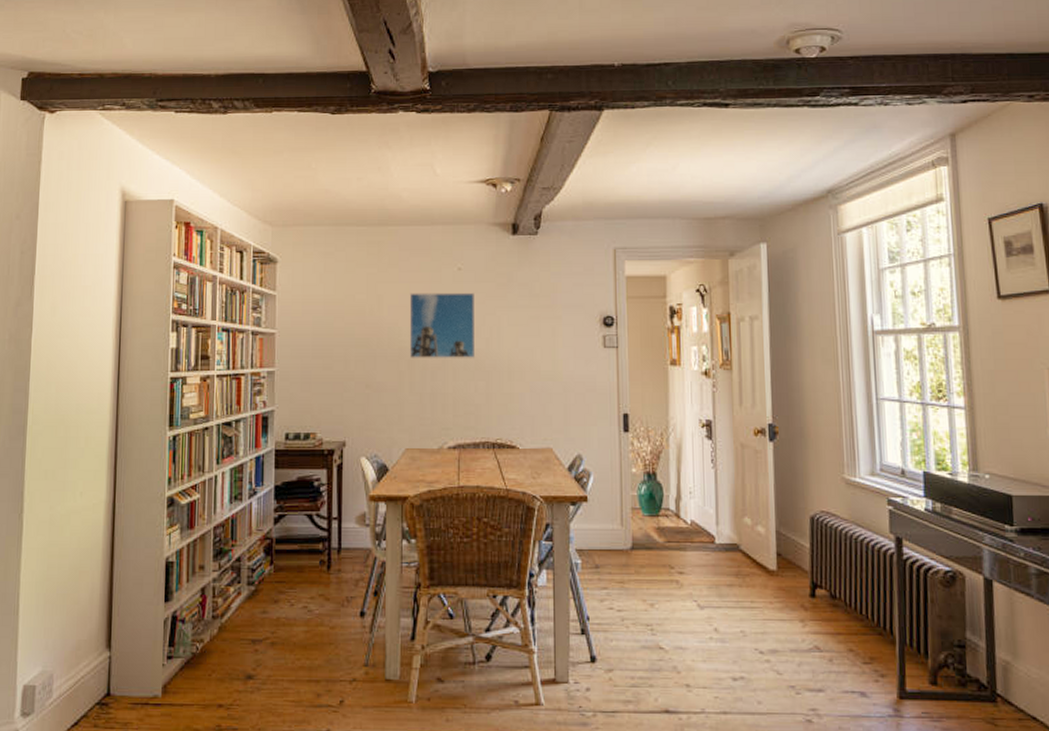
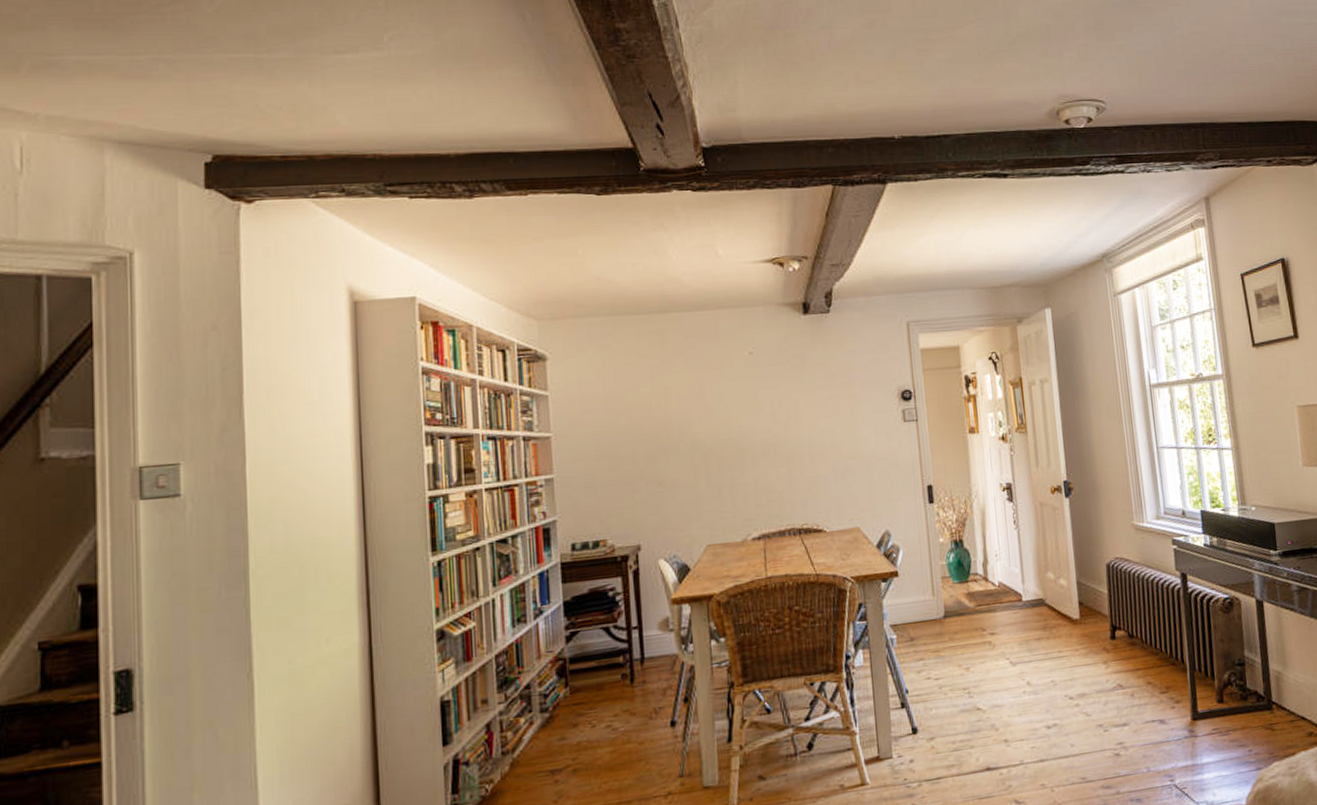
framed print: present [409,292,475,358] -> none [699,376,773,450]

